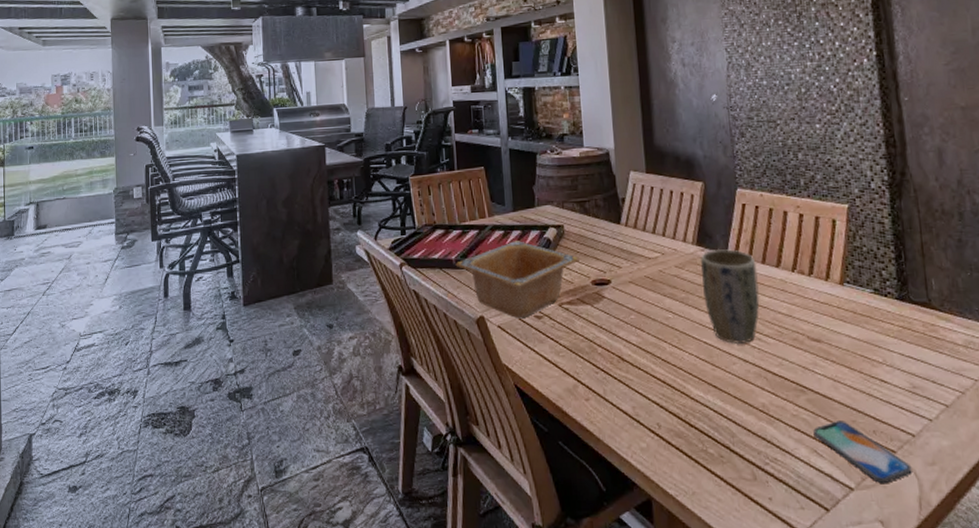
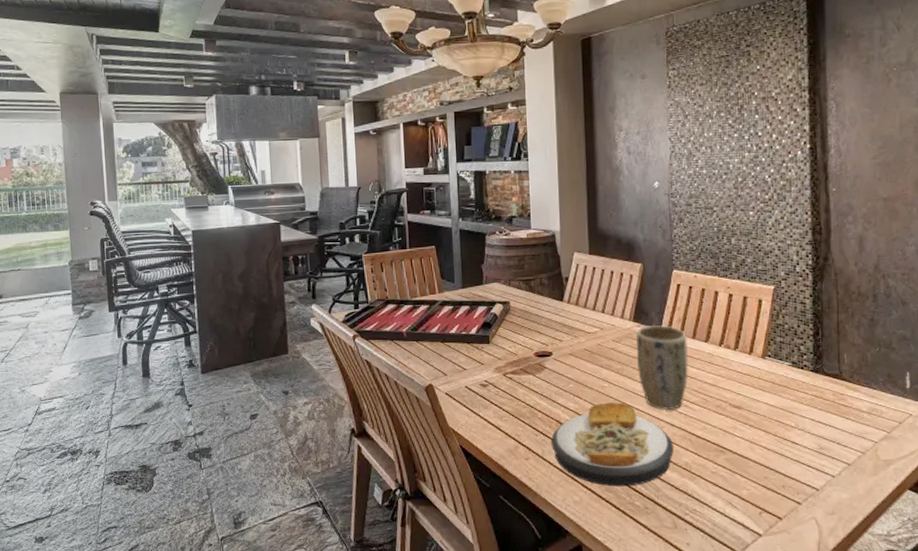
serving bowl: present [455,241,579,319] -> none [406,315,523,387]
plate: none [613,335,749,432] -> present [551,402,674,487]
smartphone: present [813,421,912,484] -> none [730,477,814,531]

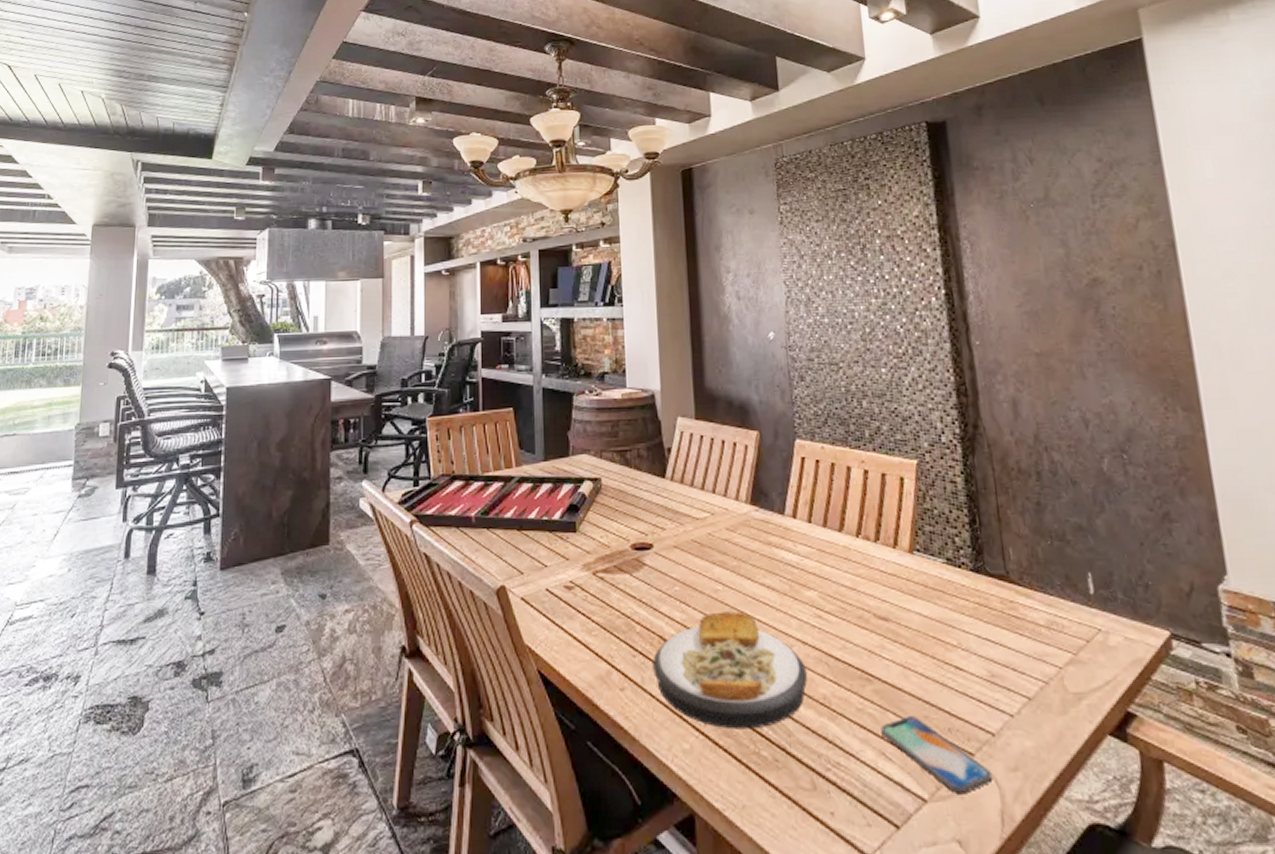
plant pot: present [636,324,688,410] -> none [755,508,821,622]
smartphone: none [730,477,814,531] -> present [881,716,993,795]

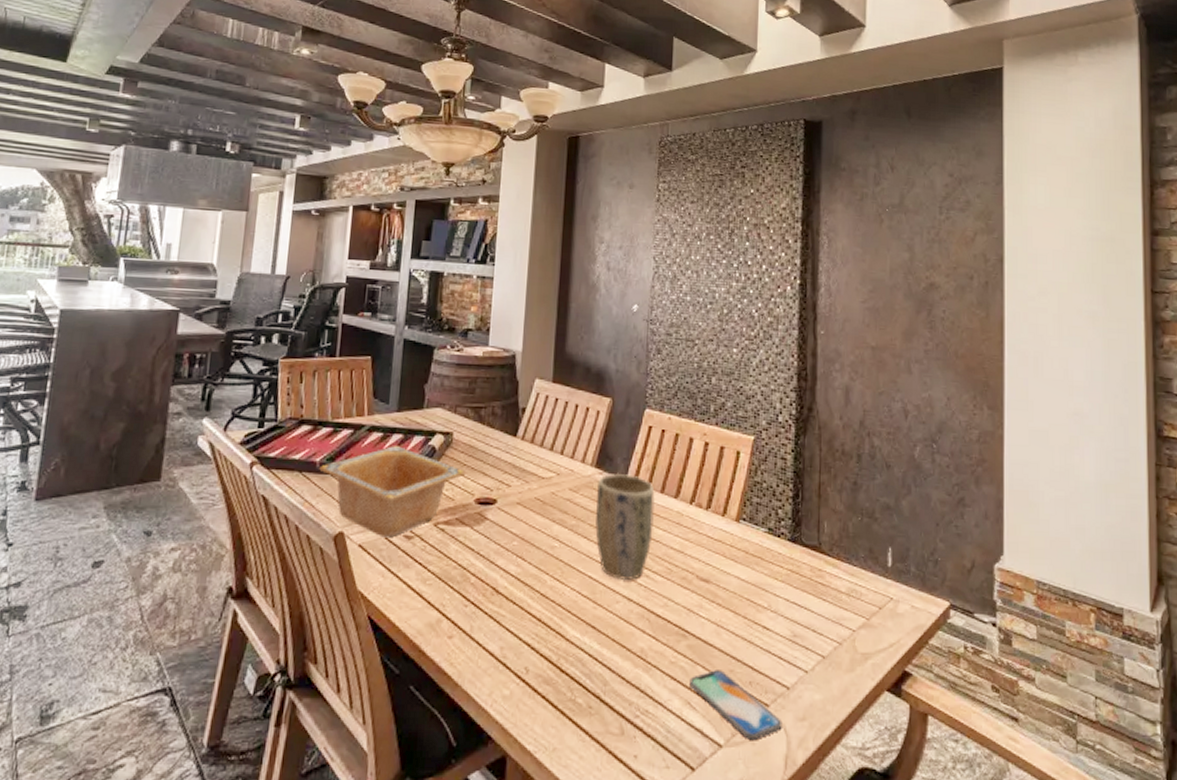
serving bowl: none [475,496,618,590] -> present [319,446,465,538]
plate: present [653,611,808,730] -> none [483,567,630,678]
plant pot: none [755,508,821,622] -> present [595,473,655,580]

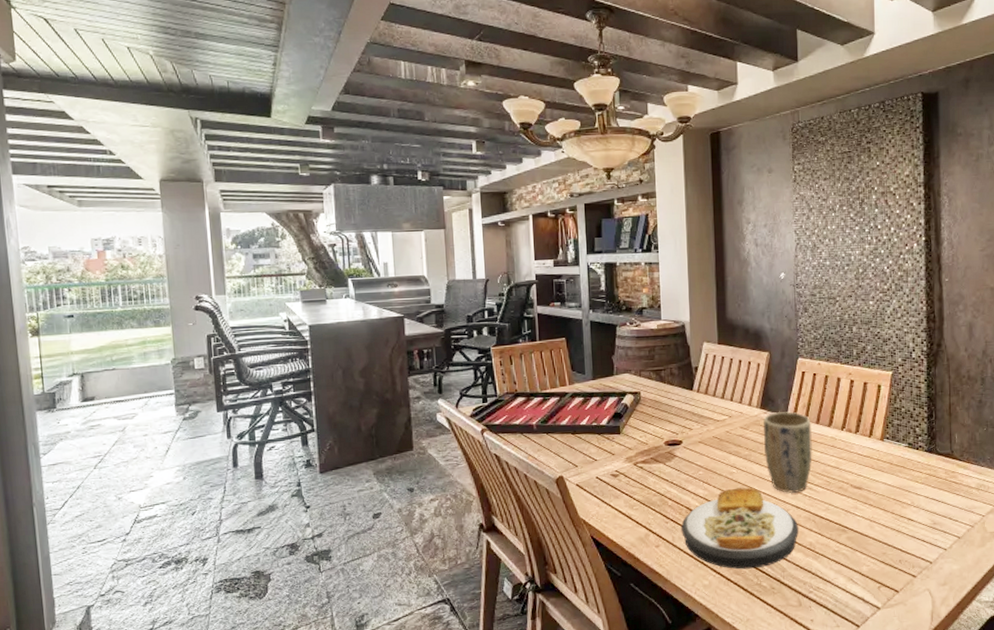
serving bowl: present [319,446,465,538] -> none [536,406,654,478]
plate: none [483,567,630,678] -> present [681,487,799,569]
smartphone: present [689,670,782,741] -> none [851,553,928,603]

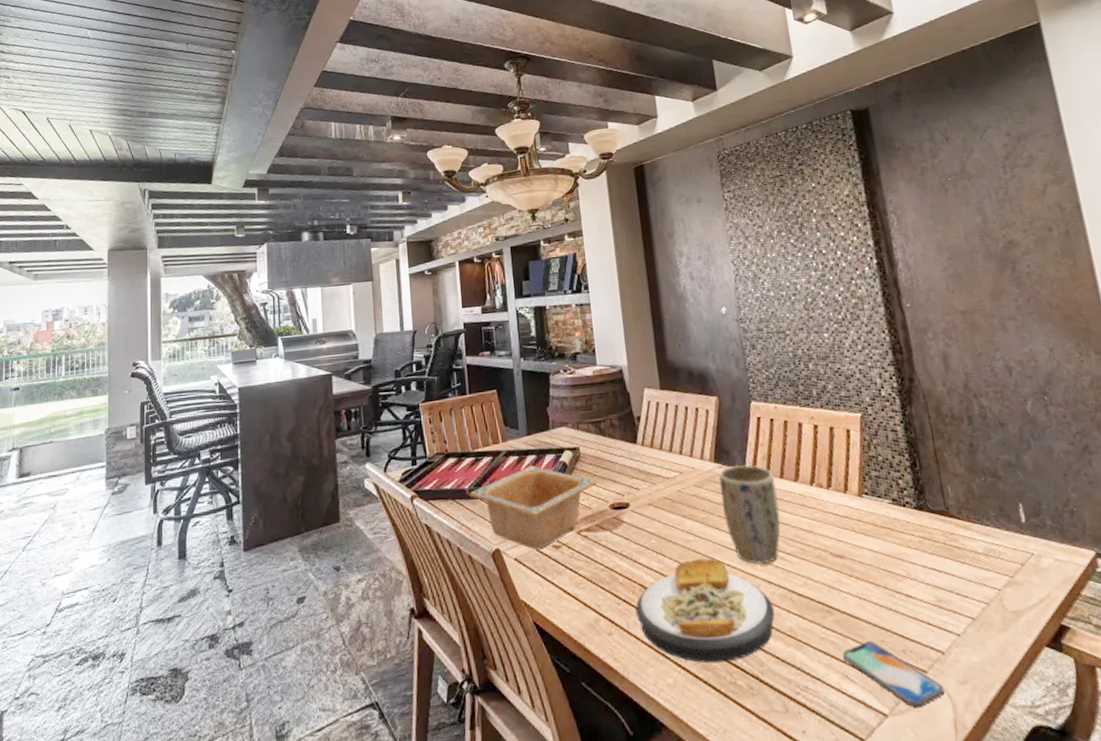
serving bowl: none [536,406,654,478] -> present [469,466,596,550]
smartphone: none [851,553,928,603] -> present [842,641,945,708]

